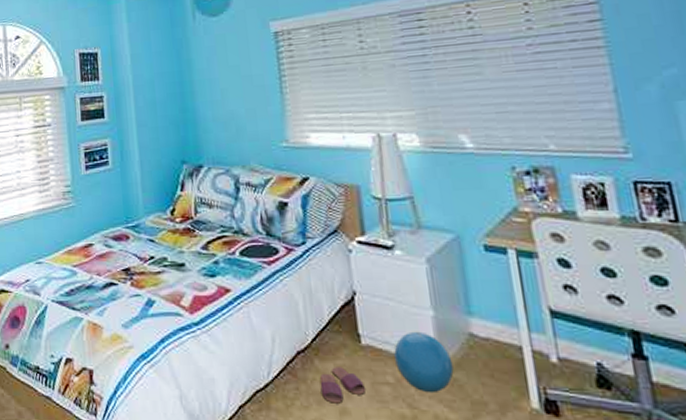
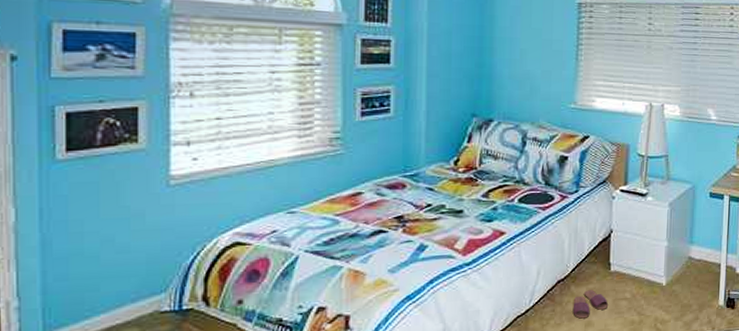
ball: present [394,331,454,393] -> none [634,258,674,303]

